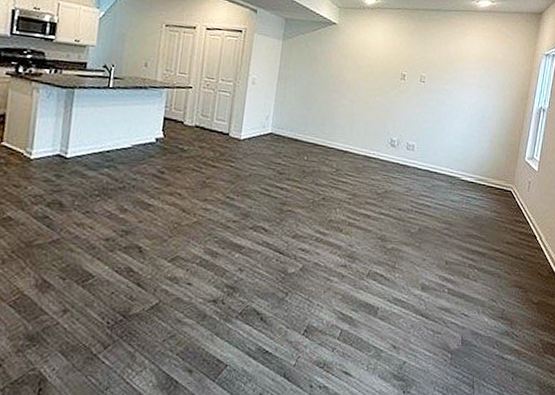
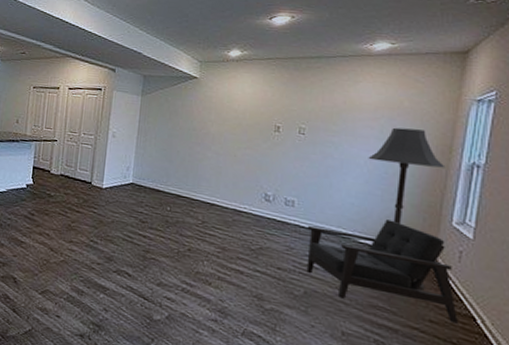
armchair: none [421,158,525,242] -> present [306,219,458,324]
floor lamp: none [471,76,523,217] -> present [368,127,446,290]

